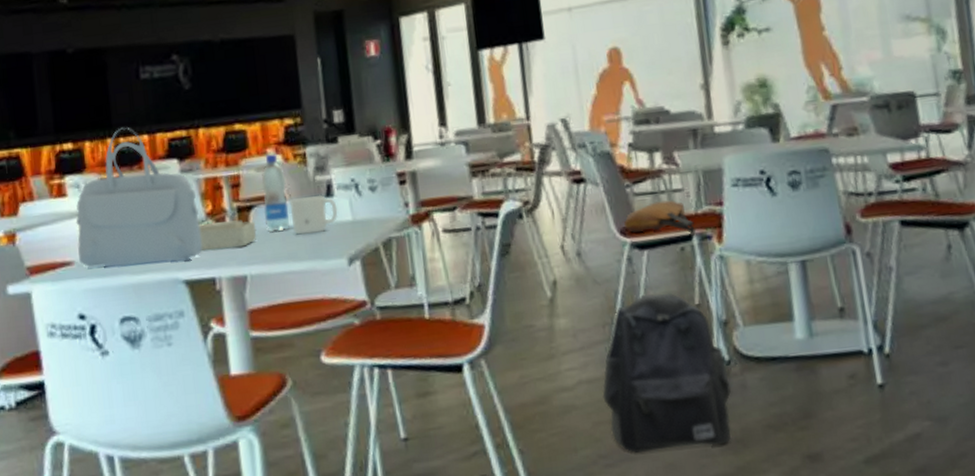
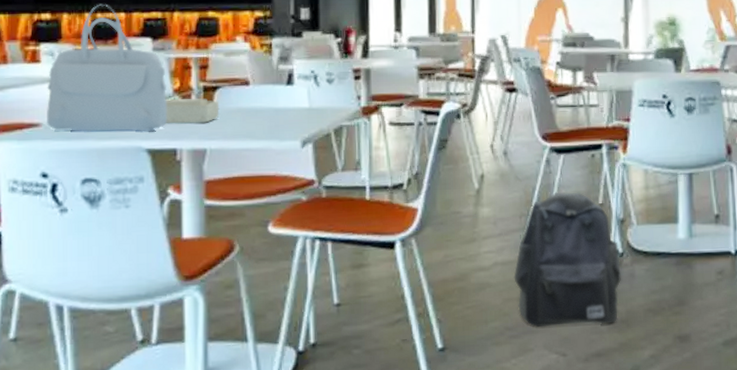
bottle: present [261,154,290,232] -> none [228,41,252,112]
mug: present [289,194,338,236] -> none [252,82,296,117]
tote bag: present [624,200,696,235] -> none [547,113,605,144]

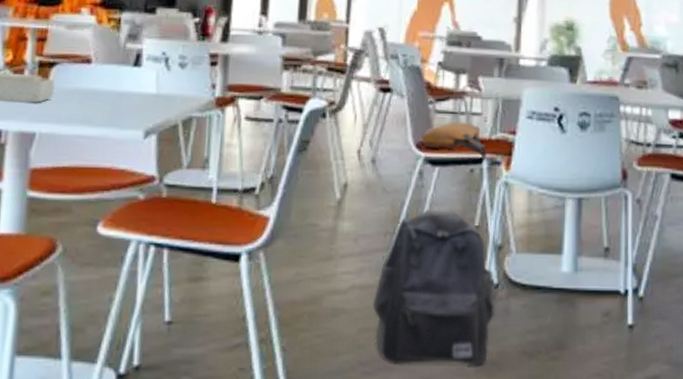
tote bag: none [547,113,605,144] -> present [422,122,487,158]

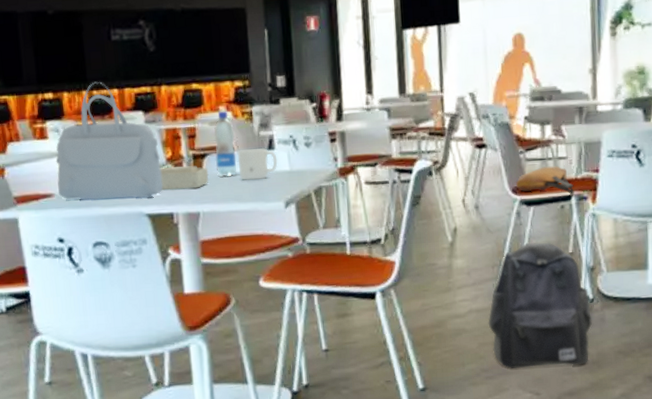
bottle: none [65,13,95,94] -> present [214,111,237,177]
mug: none [92,62,143,102] -> present [237,147,278,181]

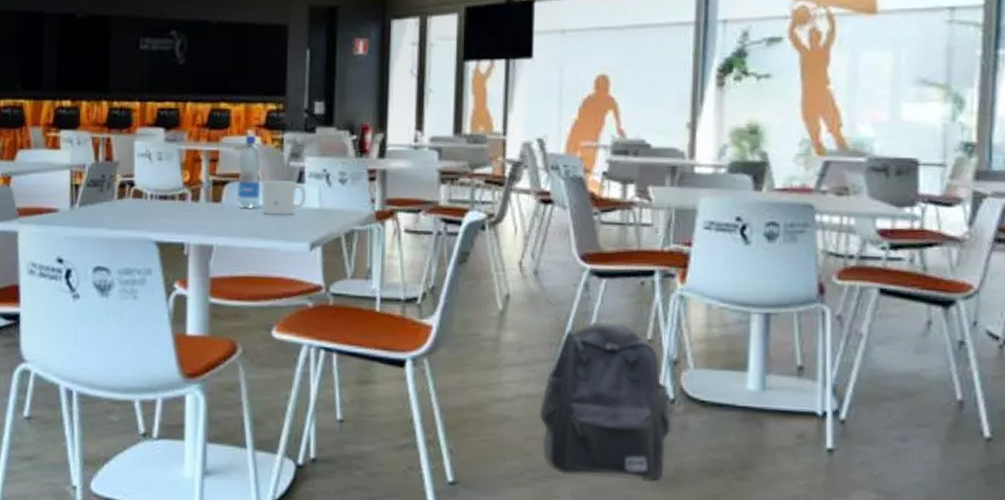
handbag: present [55,81,163,200] -> none [64,92,178,224]
napkin holder: present [160,165,209,191] -> none [175,191,228,218]
tote bag: present [516,166,574,195] -> none [587,233,659,271]

